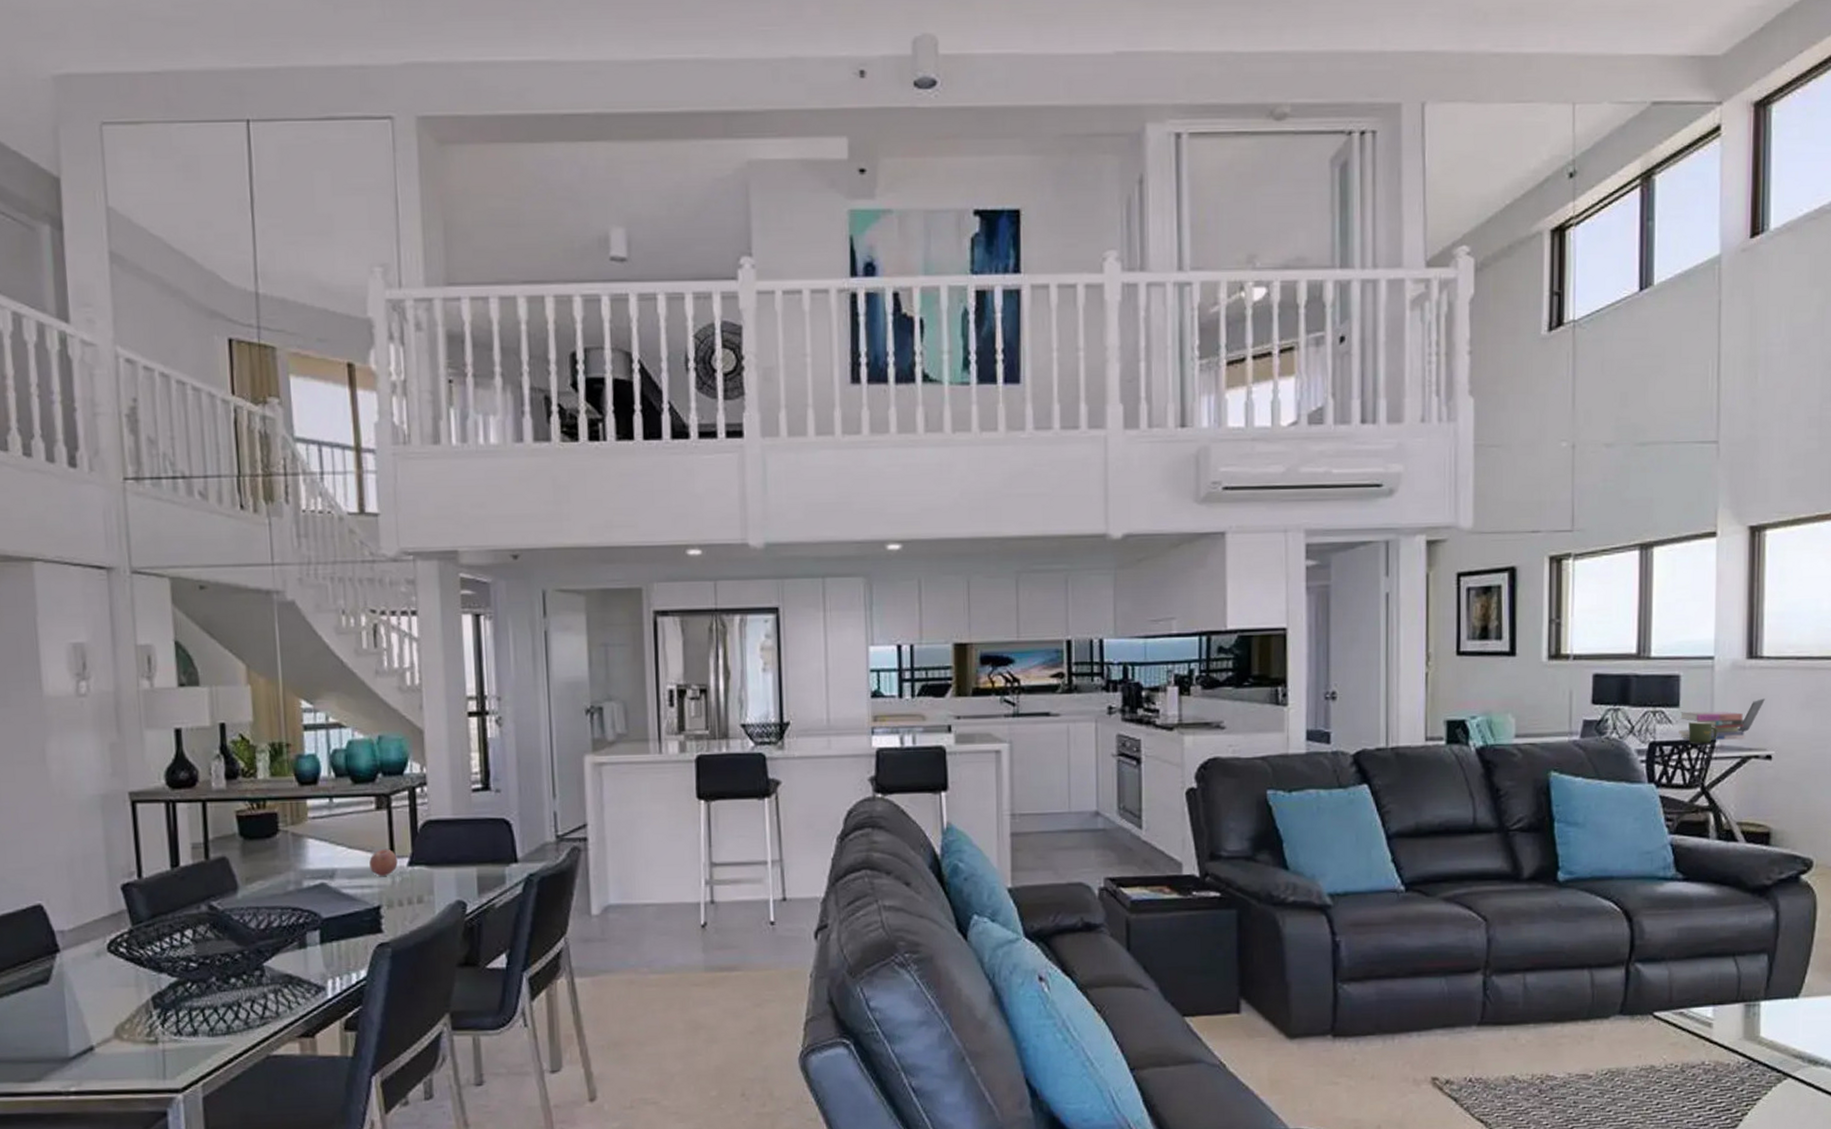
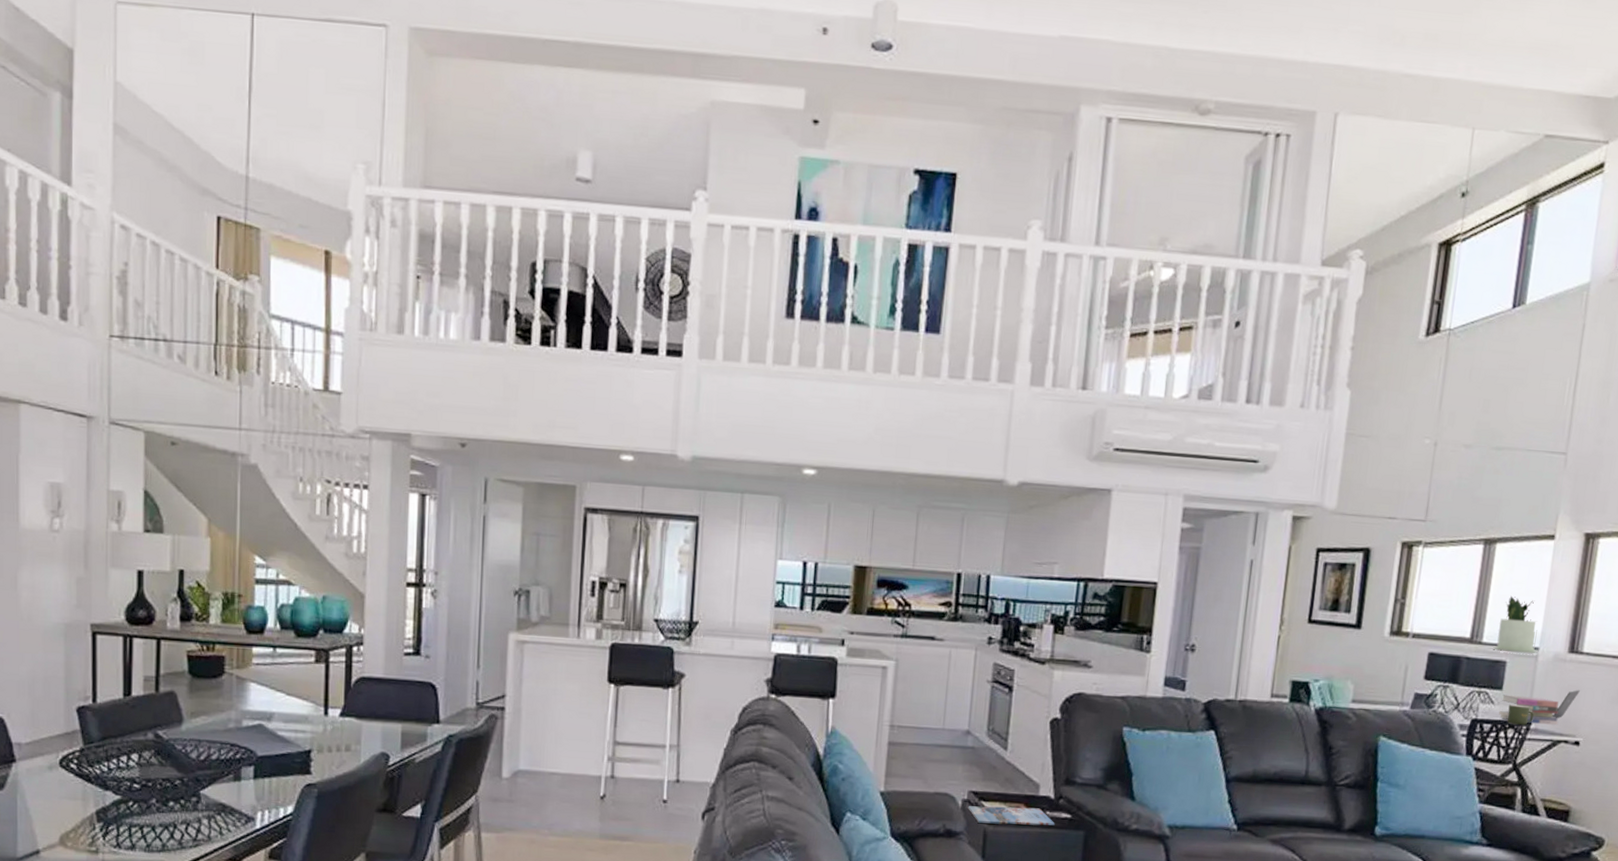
fruit: present [369,848,398,876] -> none [305,698,330,724]
magazine: none [1106,889,1204,913] -> present [968,806,1055,826]
planter: none [1663,602,1714,665] -> present [1493,595,1539,654]

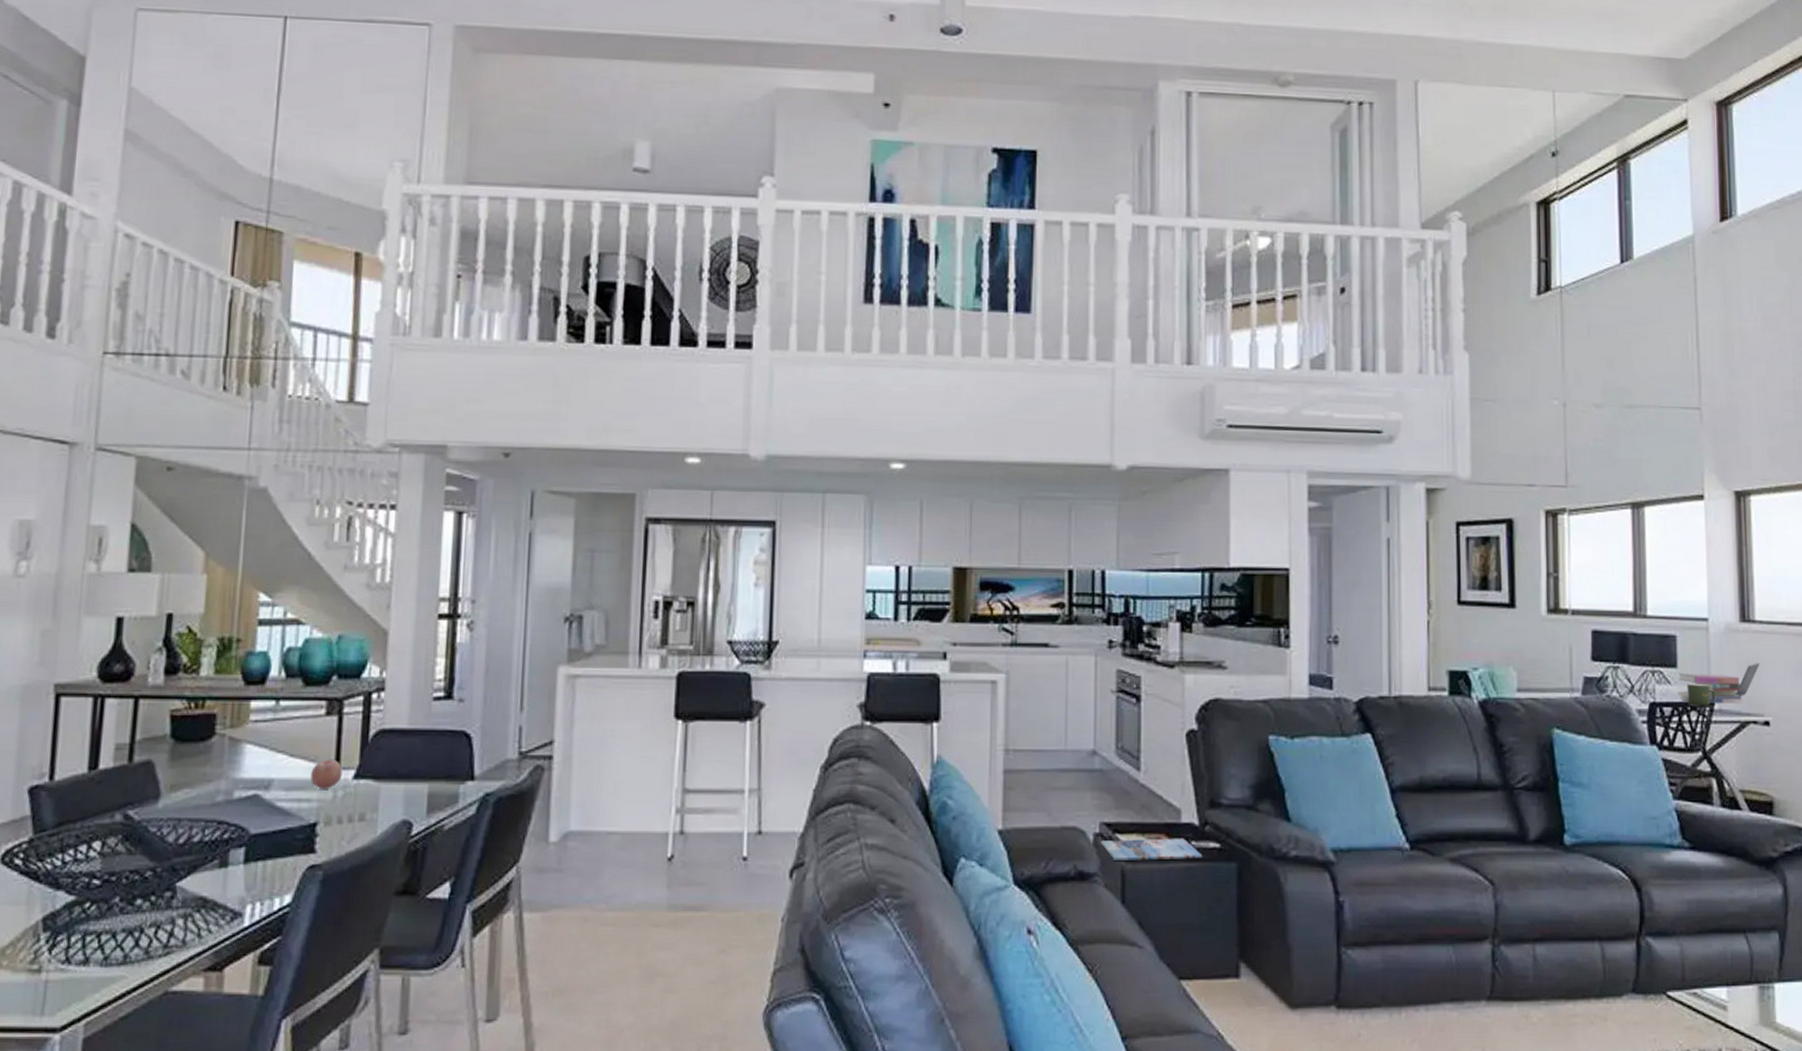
fruit: none [305,698,330,724] -> present [310,758,342,789]
planter: present [1493,595,1539,654] -> none [1659,562,1708,626]

